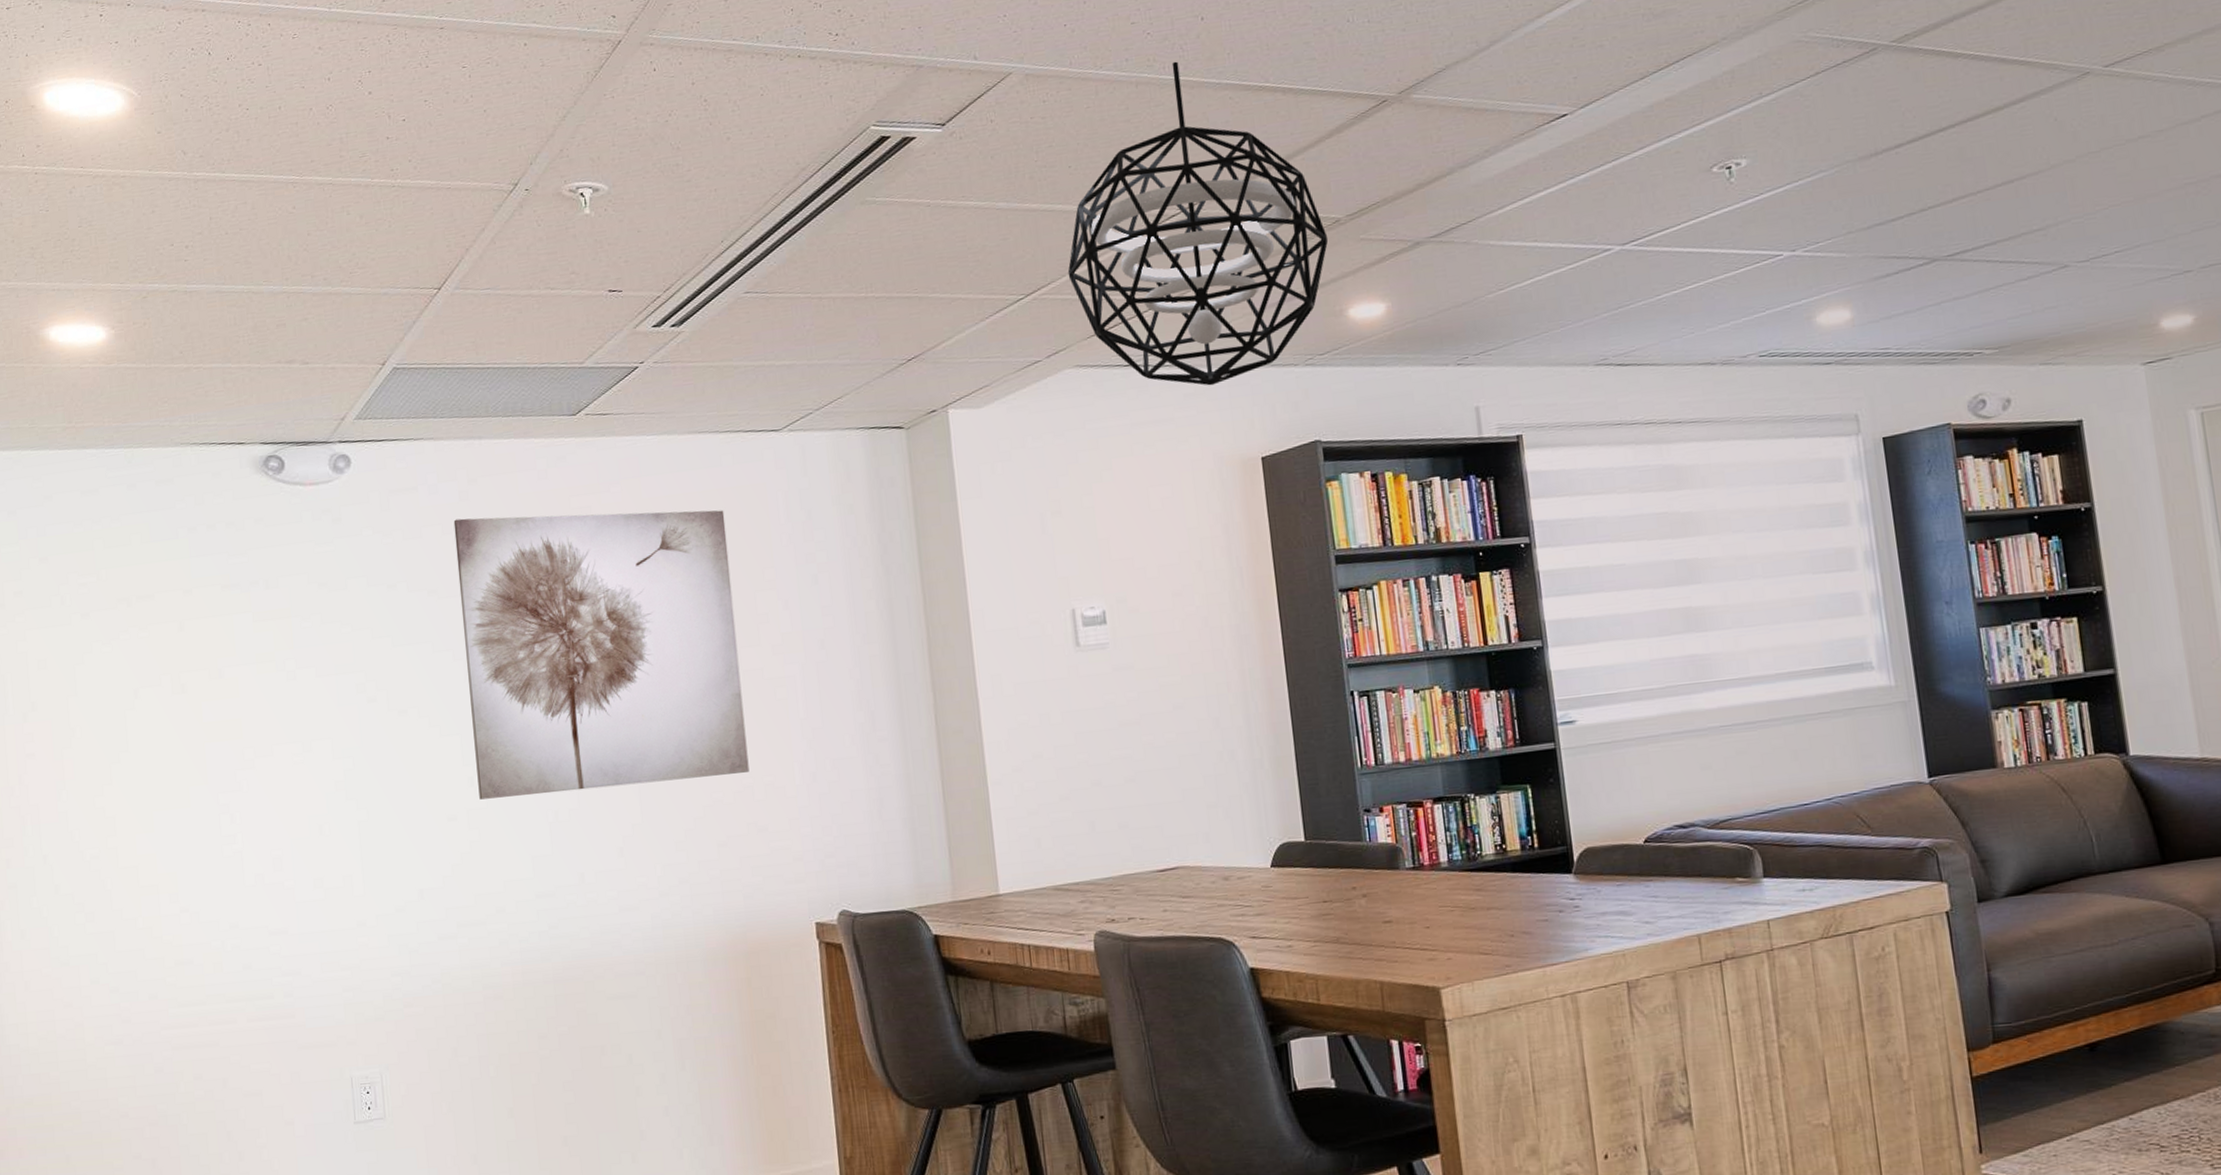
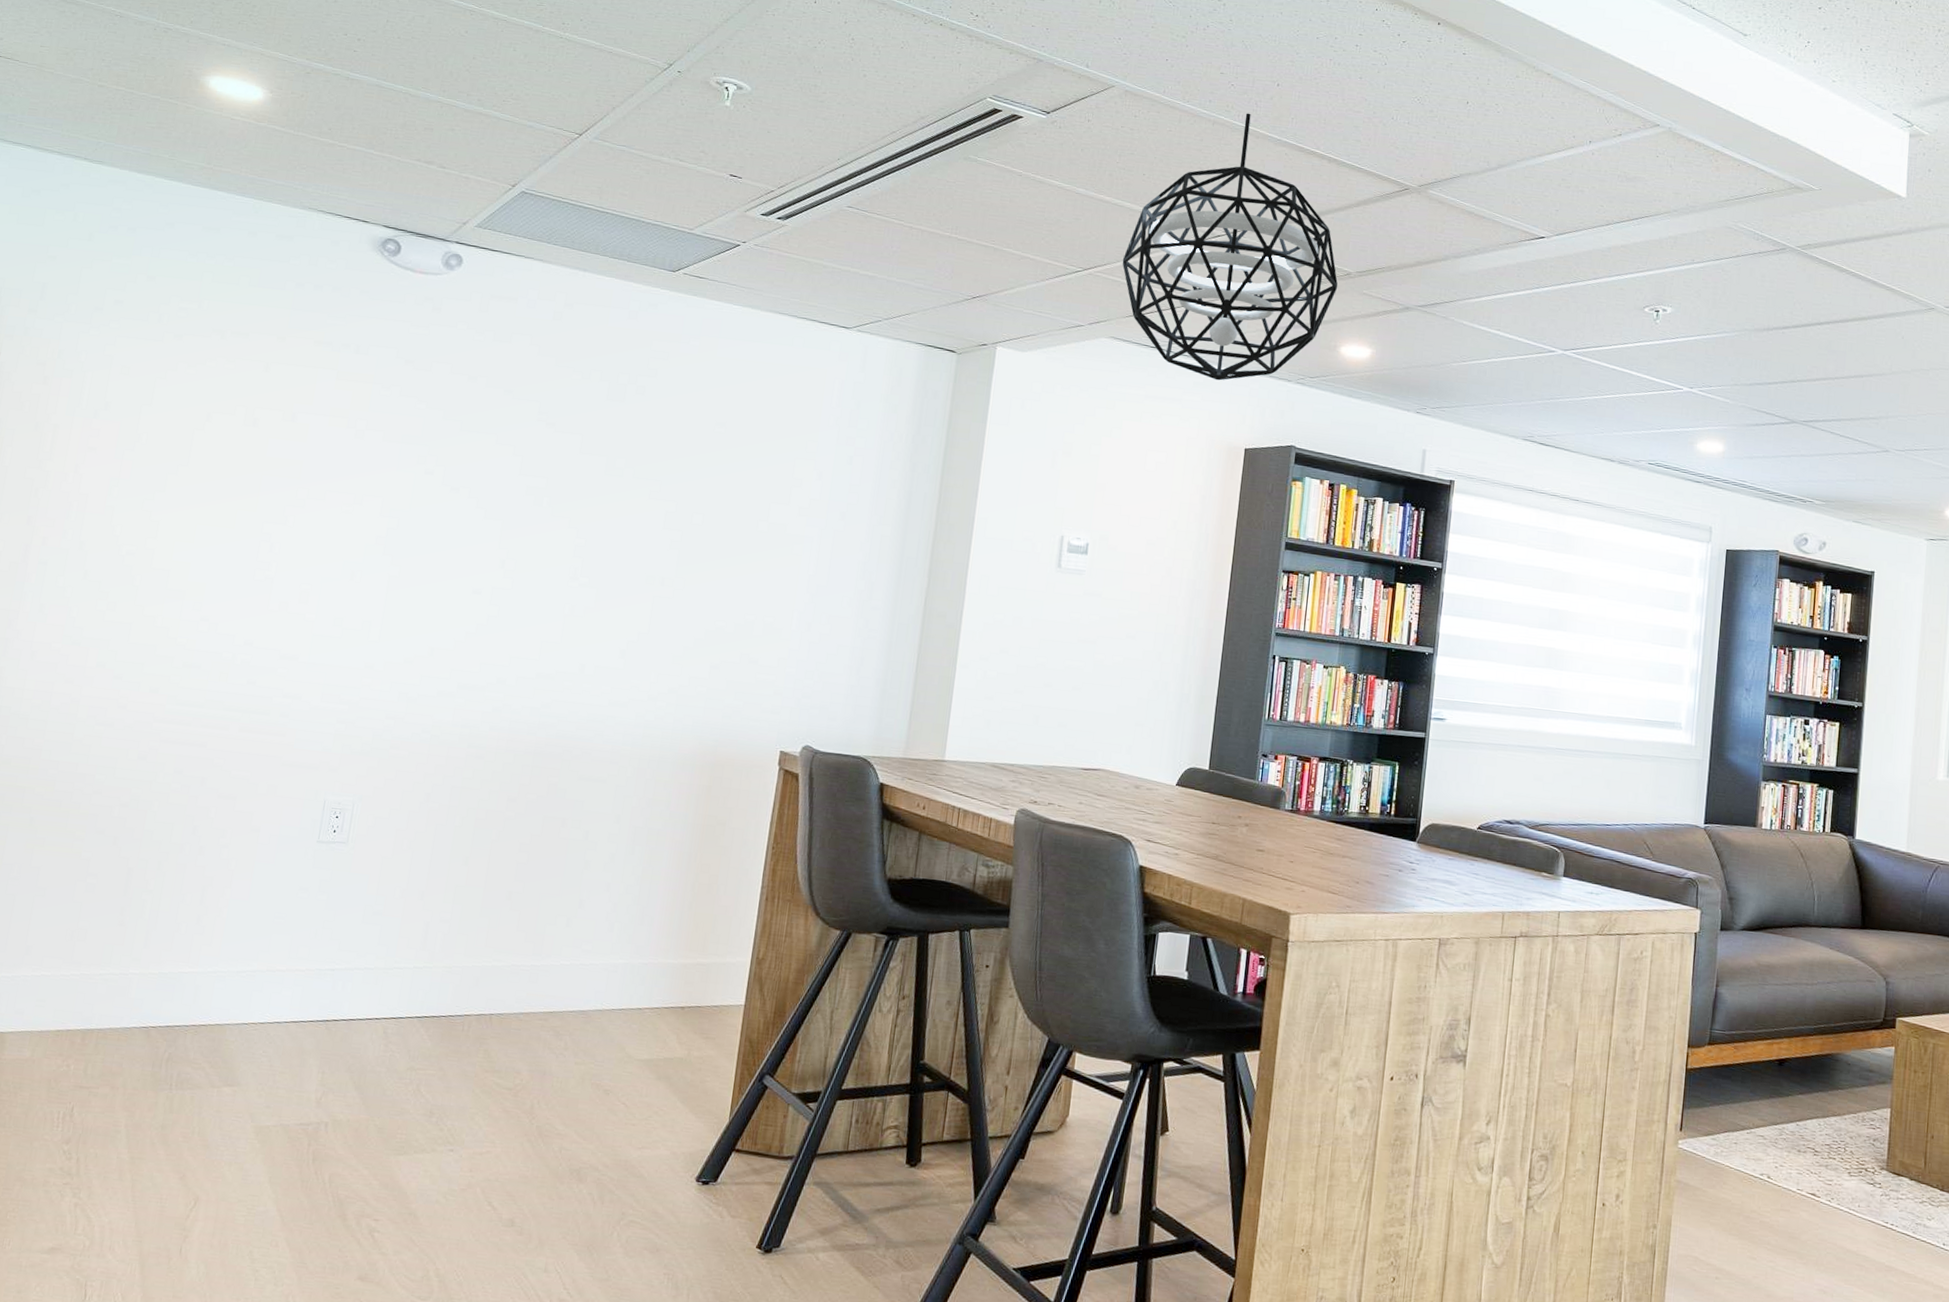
wall art: present [453,510,750,800] -> none [506,334,785,610]

